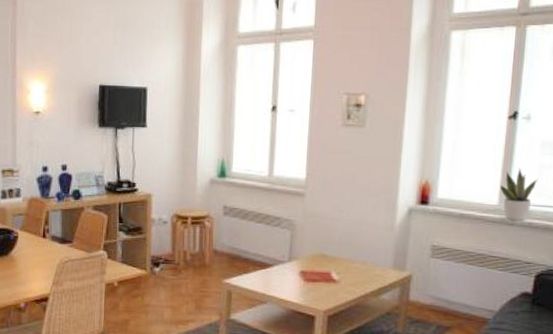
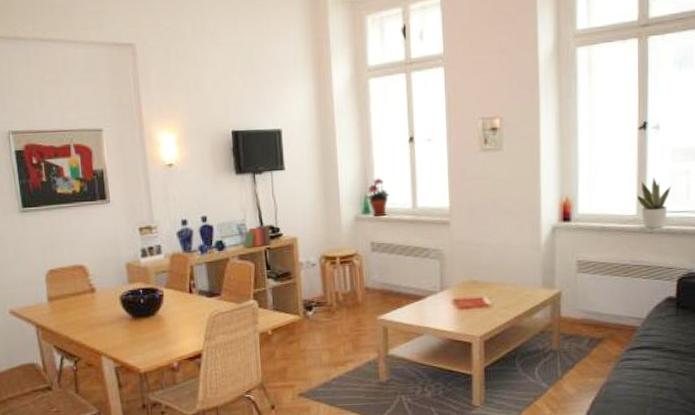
books: none [99,179,126,200] -> present [243,226,270,248]
potted plant: none [223,143,247,183] -> present [366,178,389,218]

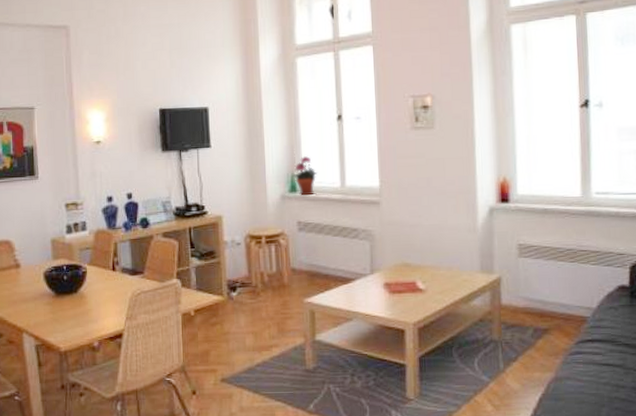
books: present [243,226,270,248] -> none [168,203,195,226]
potted plant: present [637,176,671,229] -> none [581,156,618,211]

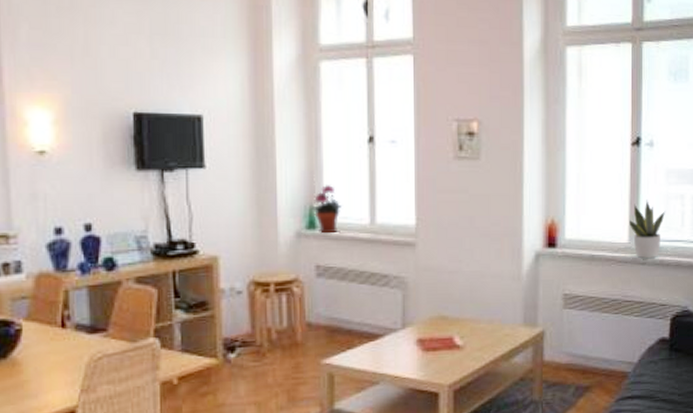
potted plant: none [581,156,618,211] -> present [629,199,665,259]

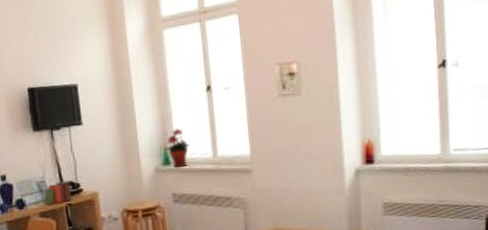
books: none [143,240,181,269] -> present [44,182,71,205]
potted plant: present [629,199,665,259] -> none [440,114,474,167]

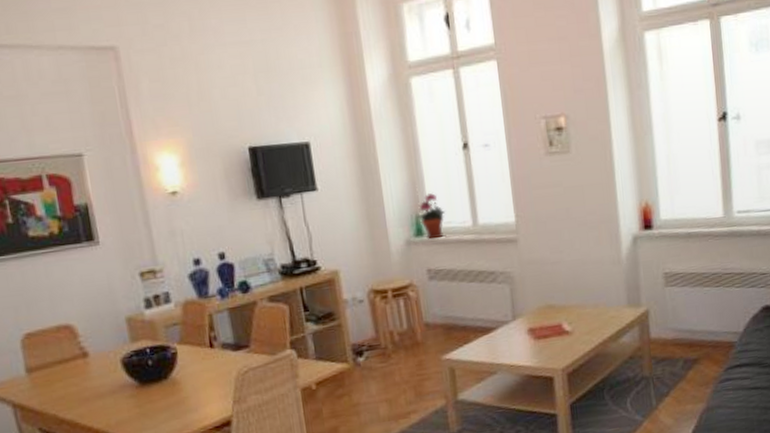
books: present [44,182,71,205] -> none [273,259,307,288]

